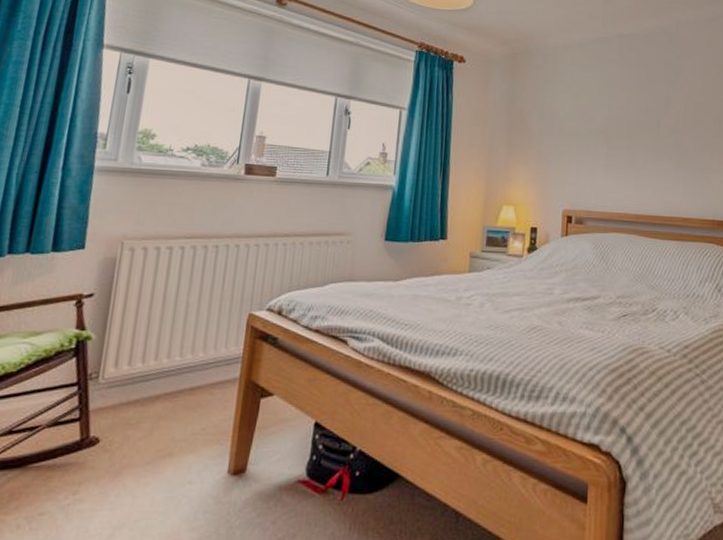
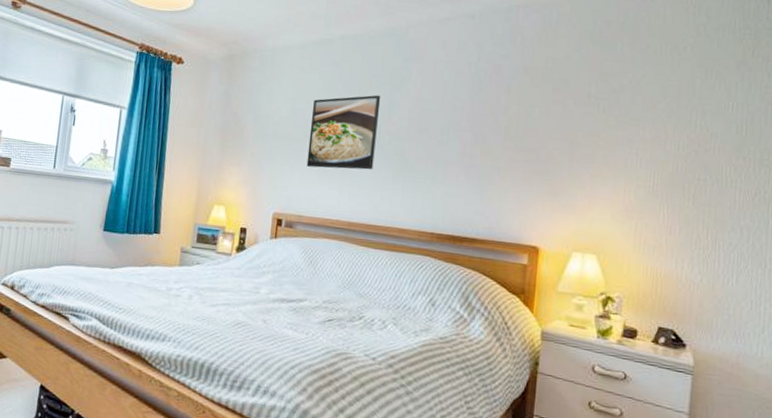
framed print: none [592,90,658,163] -> present [306,95,381,170]

